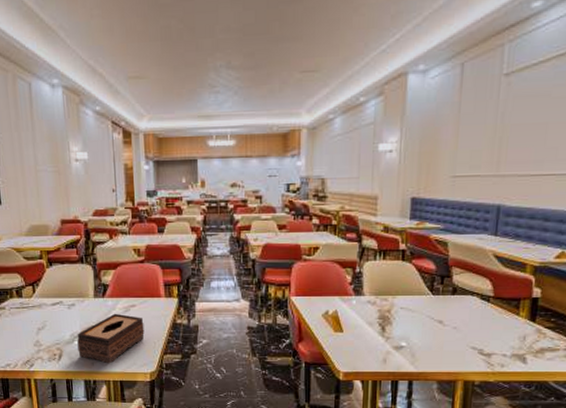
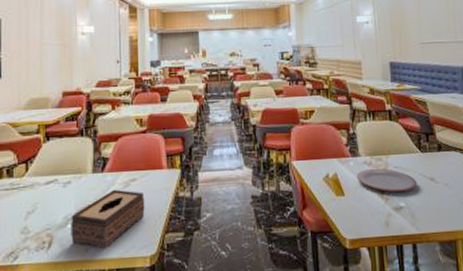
plate: none [358,308,424,332] -> present [356,168,418,193]

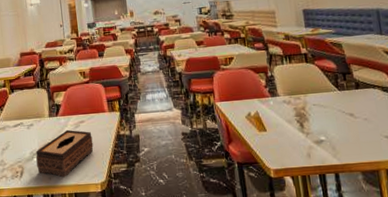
plate: present [356,168,418,193] -> none [276,106,337,128]

